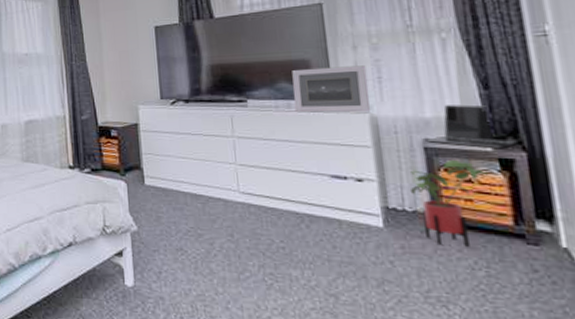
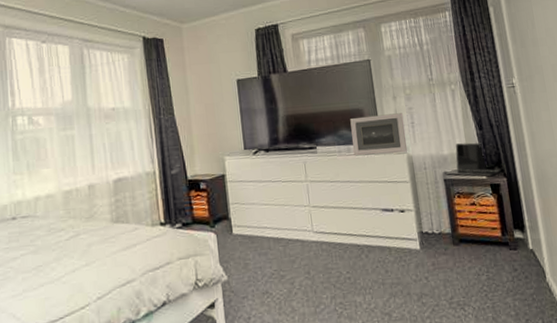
house plant: present [409,160,487,248] -> none [436,188,484,259]

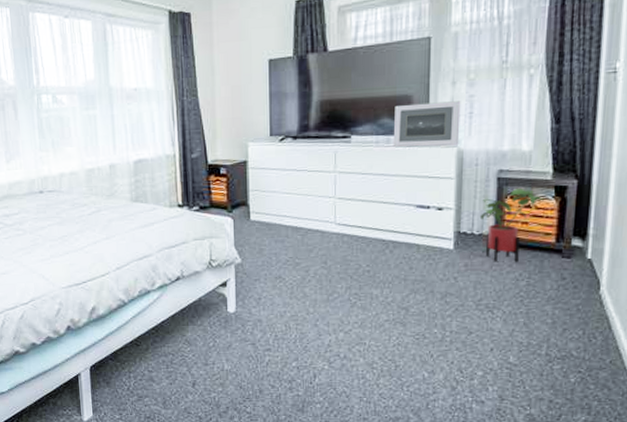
house plant: none [436,188,484,259] -> present [479,189,544,263]
laptop: present [446,142,503,177] -> none [501,138,578,178]

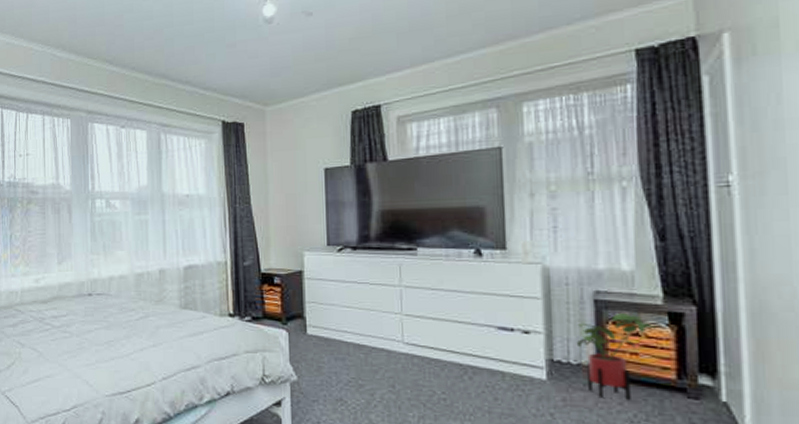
picture frame: present [393,101,461,148] -> none [465,214,544,263]

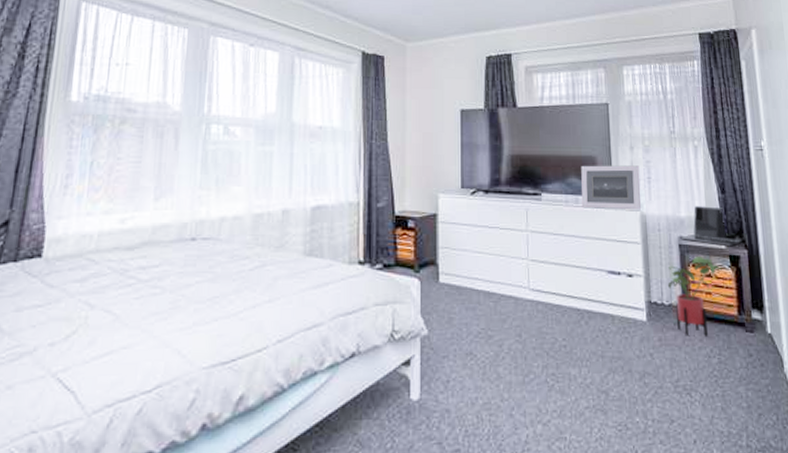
picture frame: none [465,214,544,263] -> present [581,165,641,210]
laptop: none [598,256,694,303] -> present [682,206,745,247]

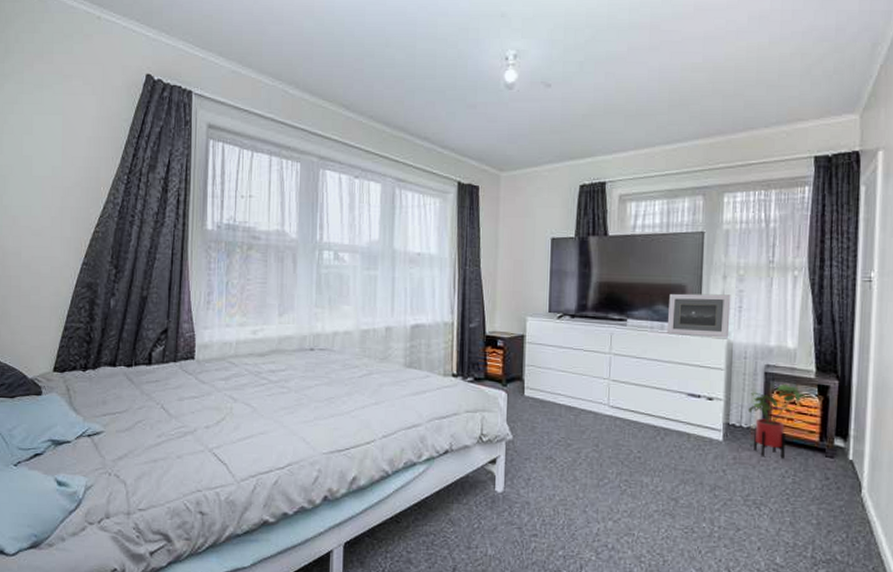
laptop: present [682,206,745,247] -> none [768,336,838,377]

